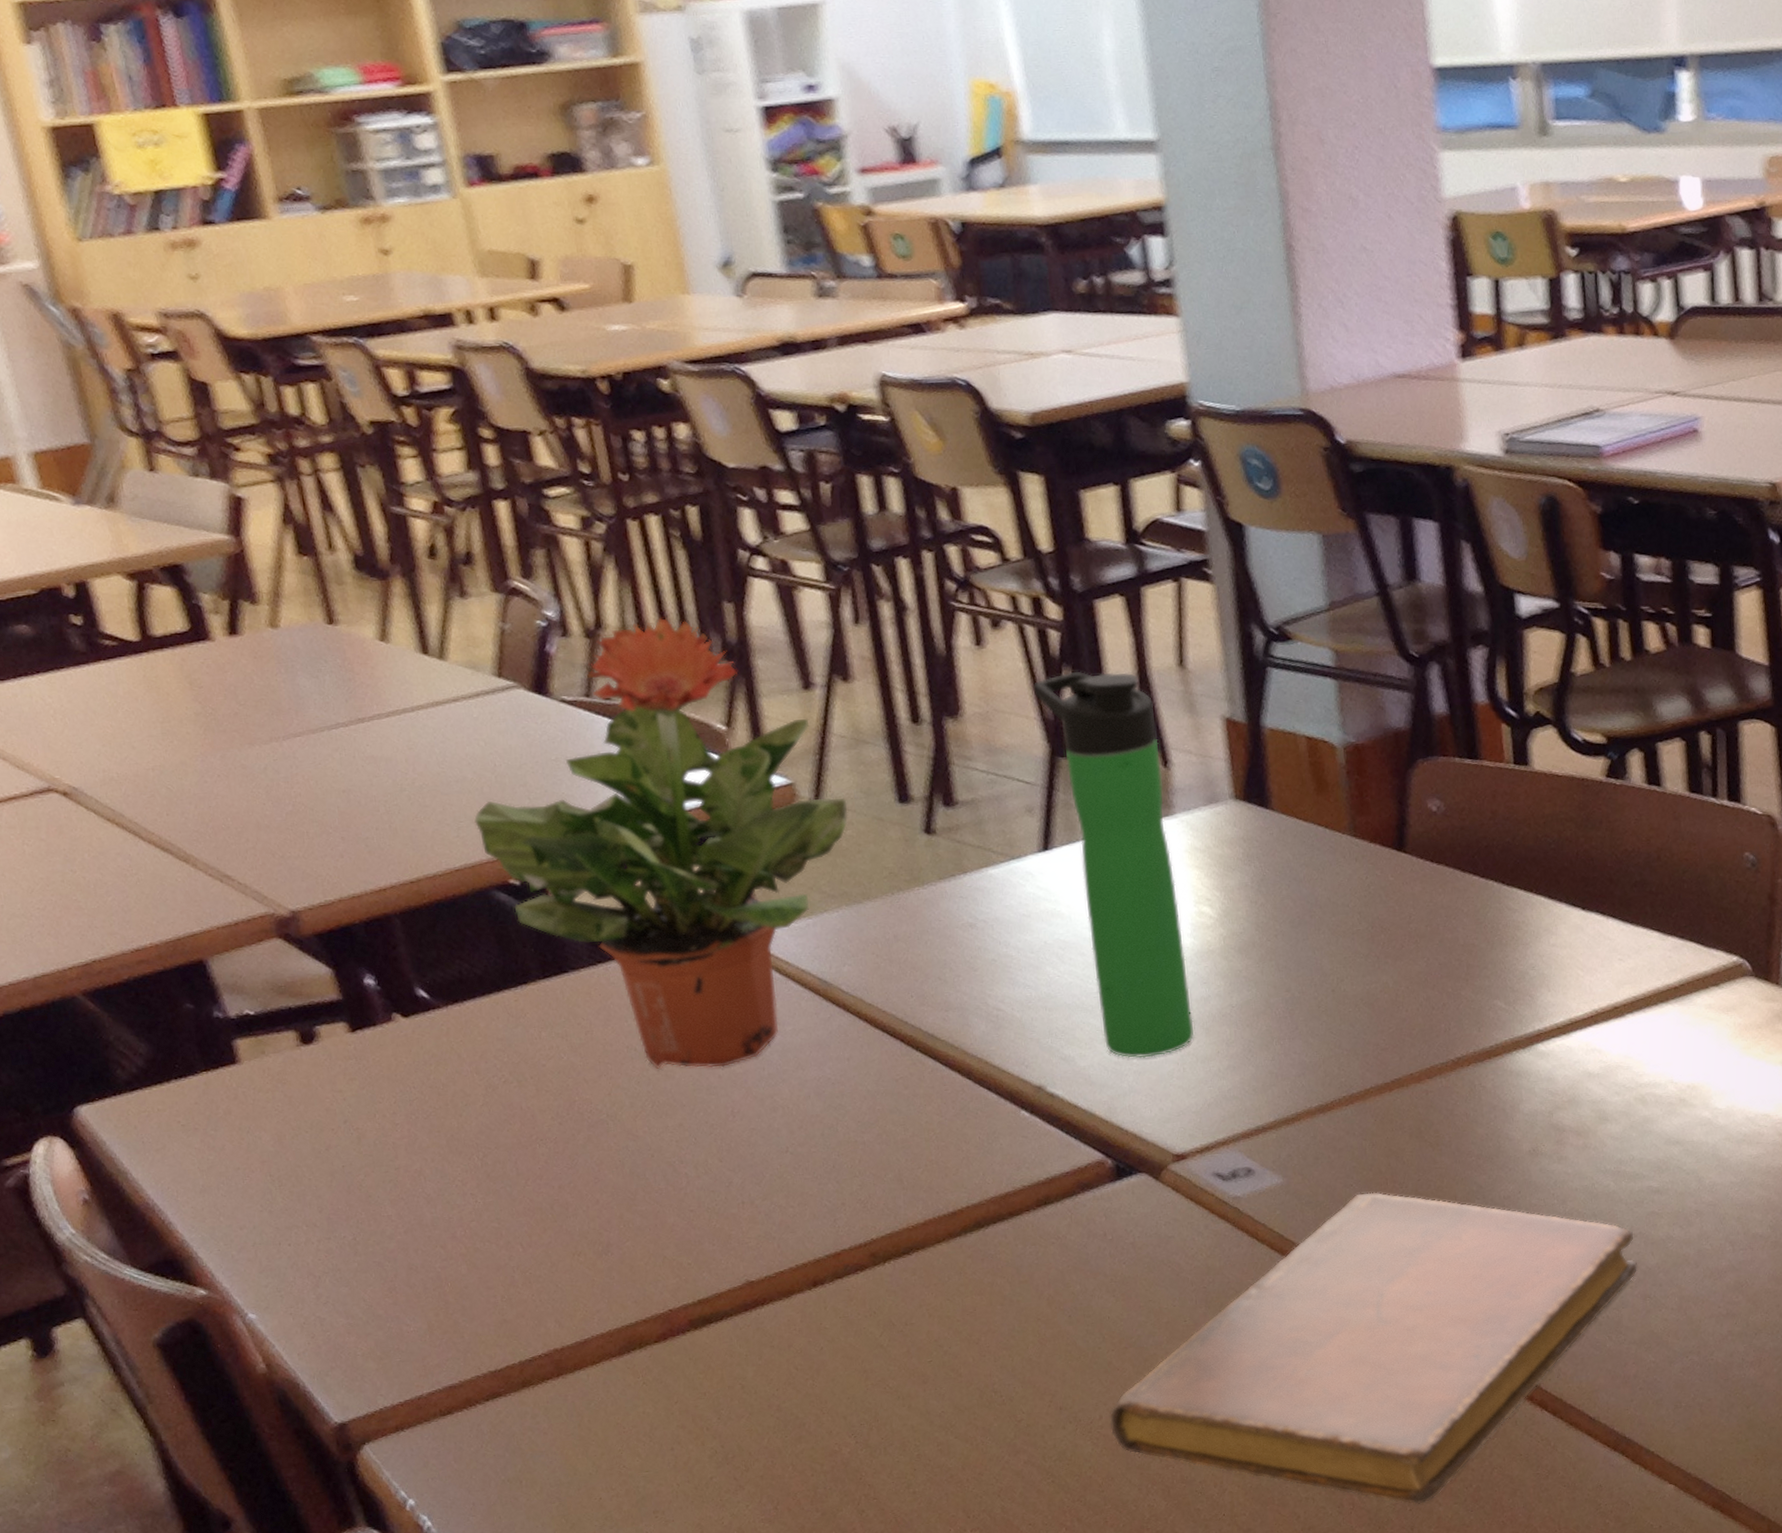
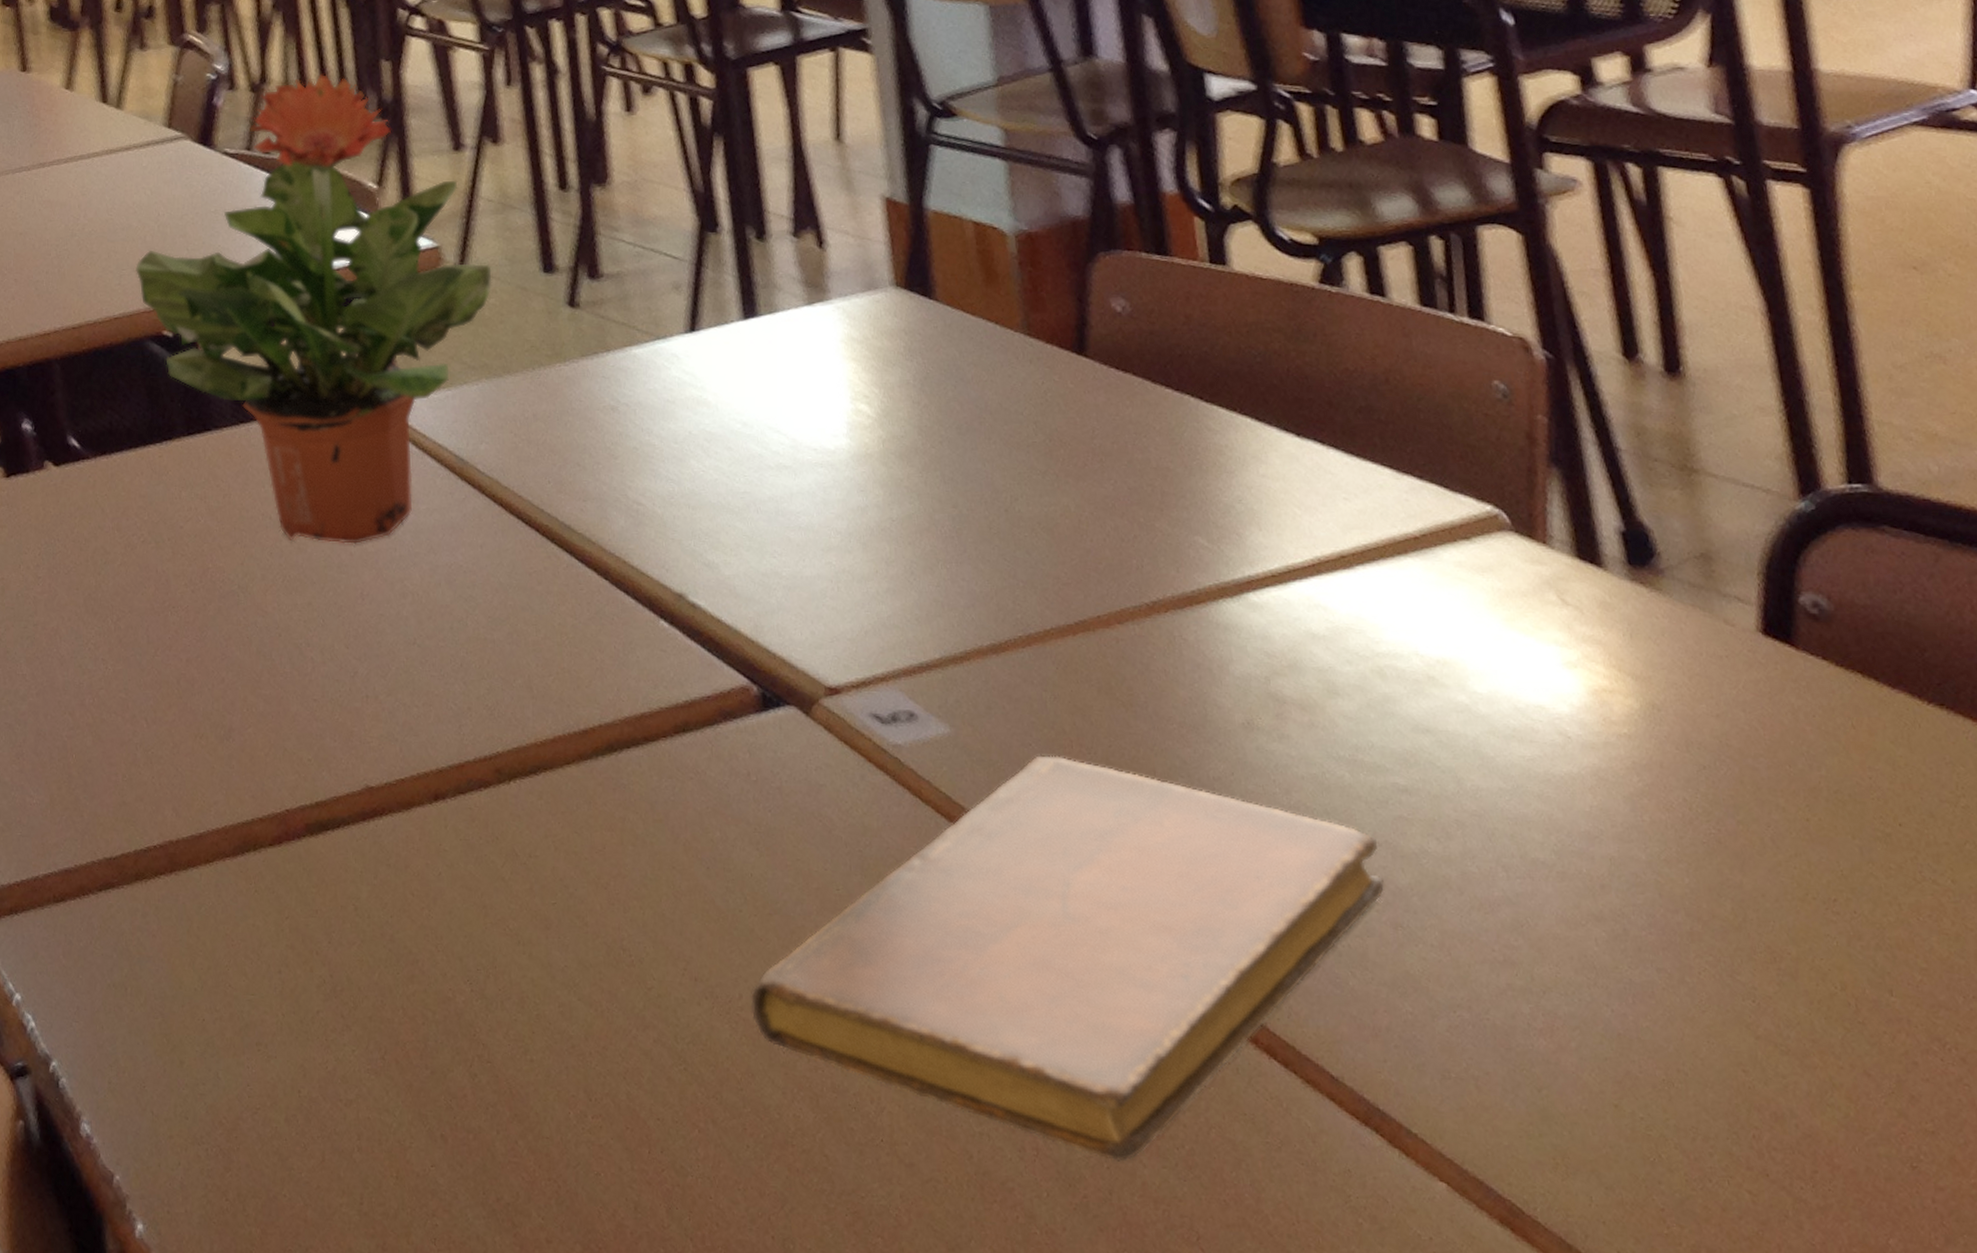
bottle: present [1034,671,1195,1058] -> none [684,141,850,571]

